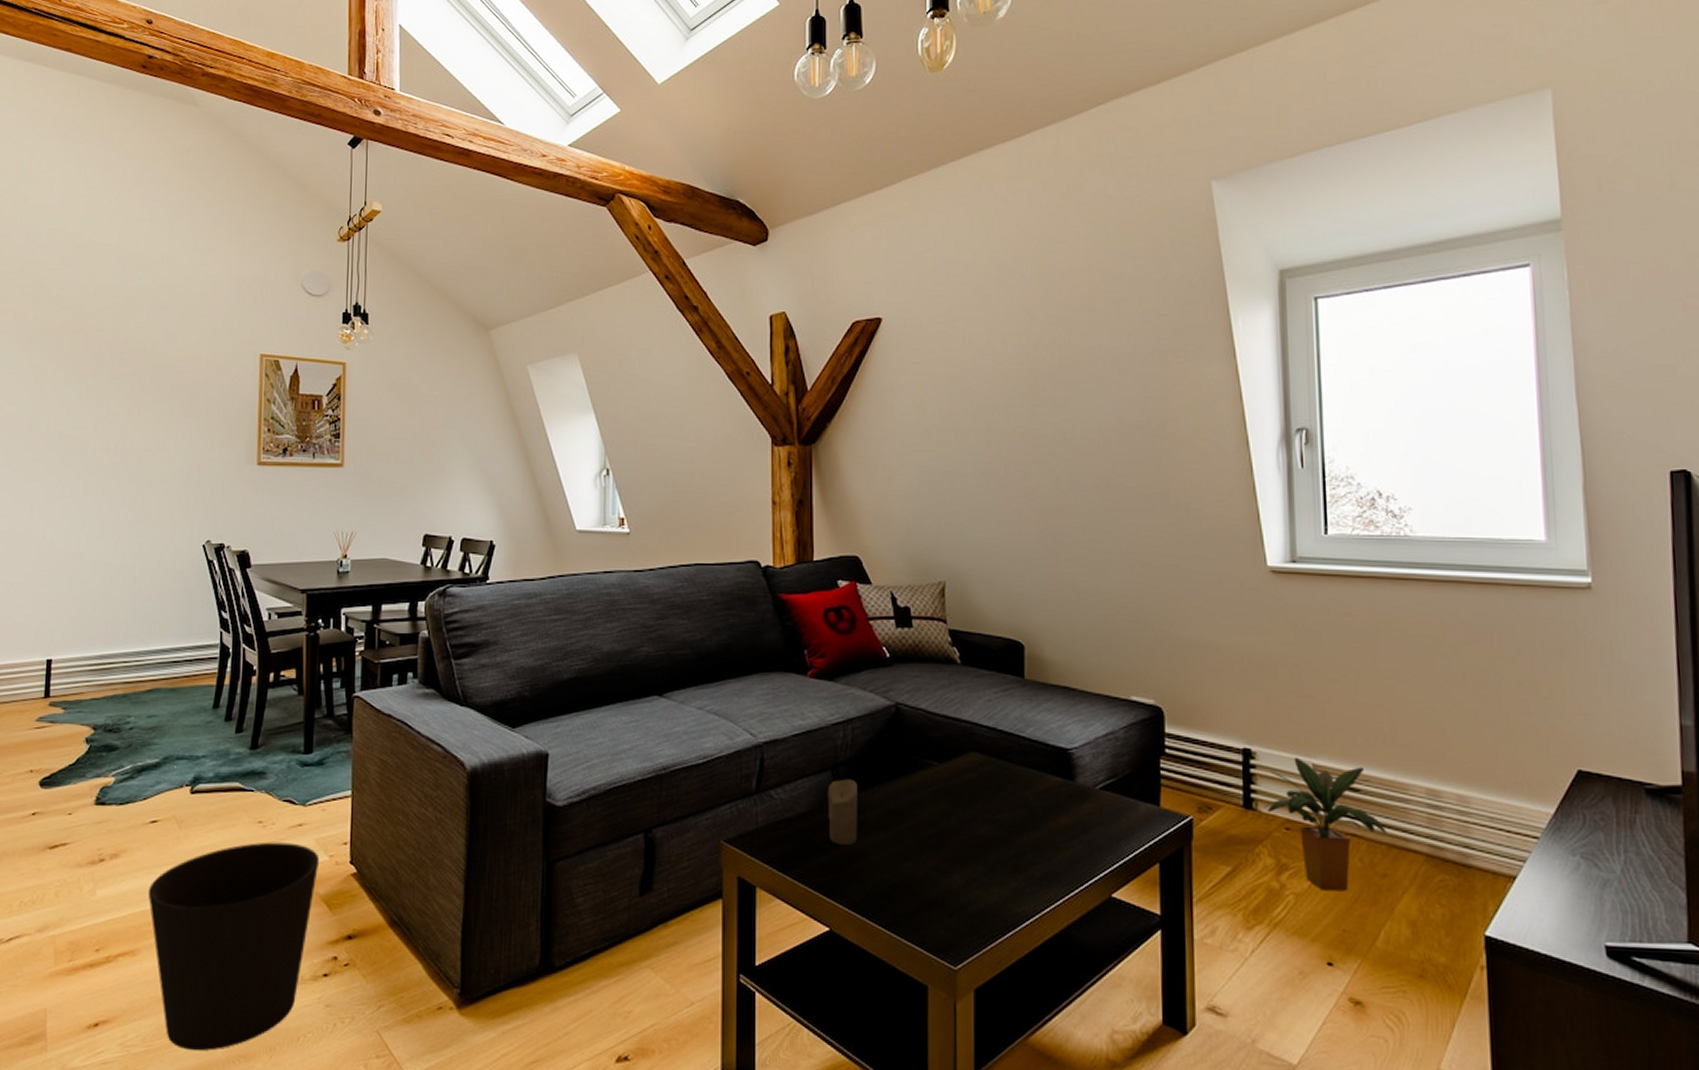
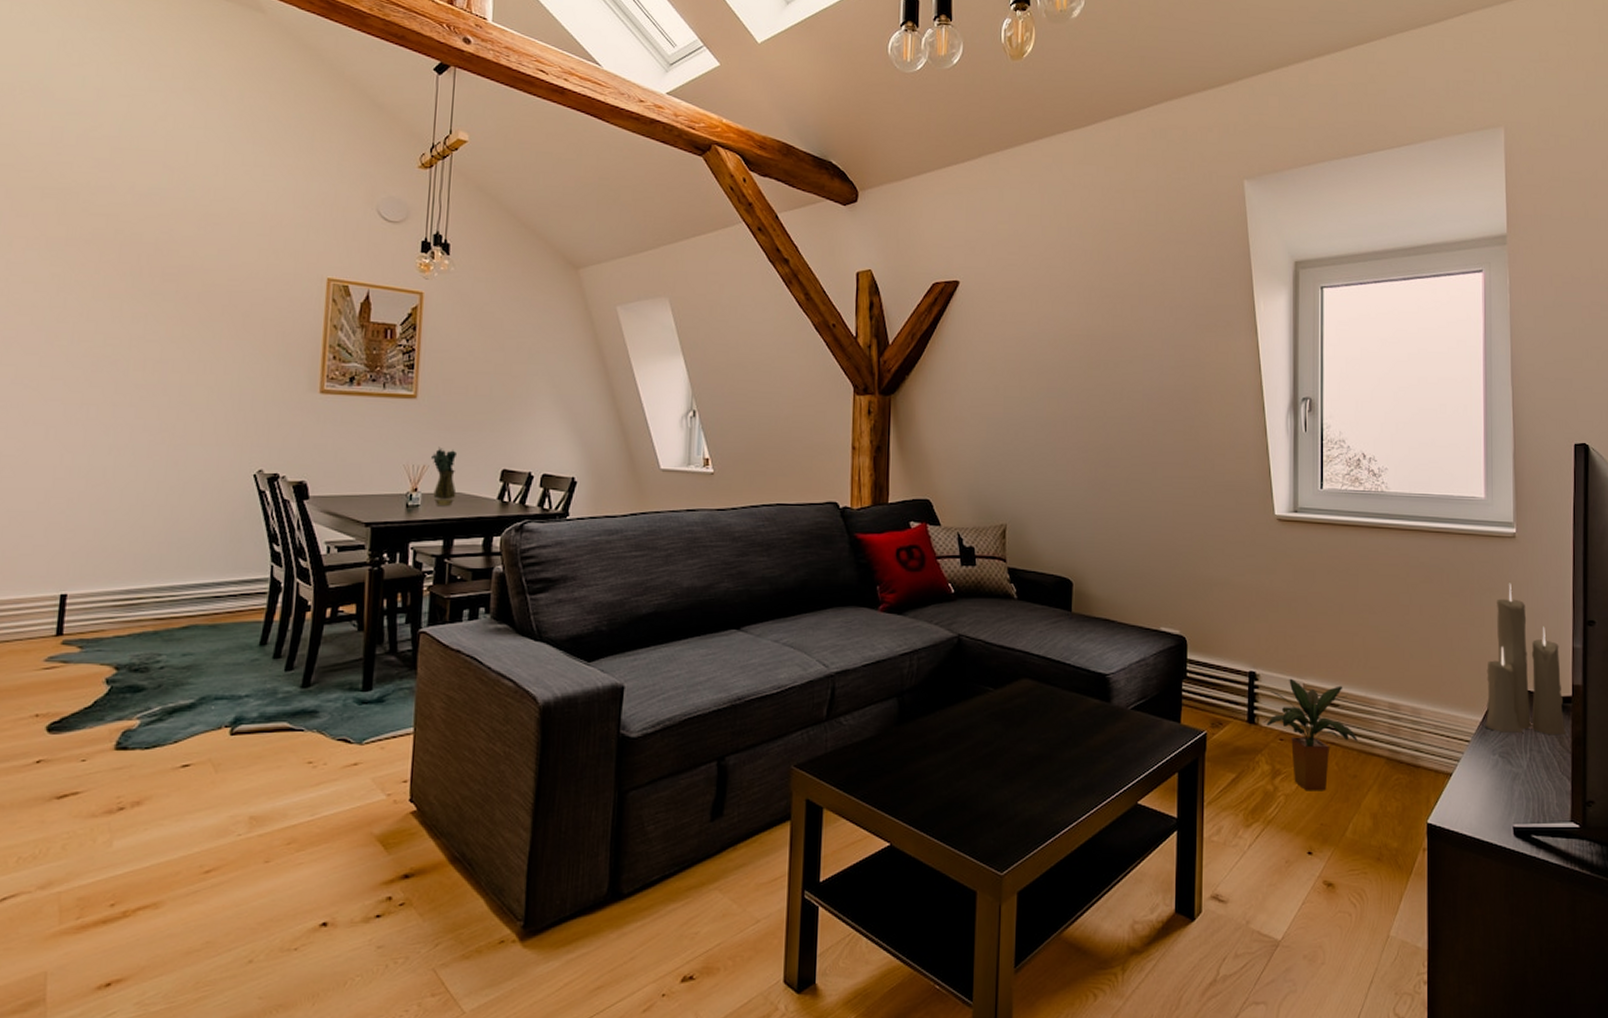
basket: present [147,842,320,1050] -> none [175,782,376,1003]
vase: none [359,513,383,571] -> present [431,446,458,506]
candle: present [828,779,858,845] -> none [893,705,921,766]
candle: none [1558,644,1677,834] -> present [1485,583,1567,736]

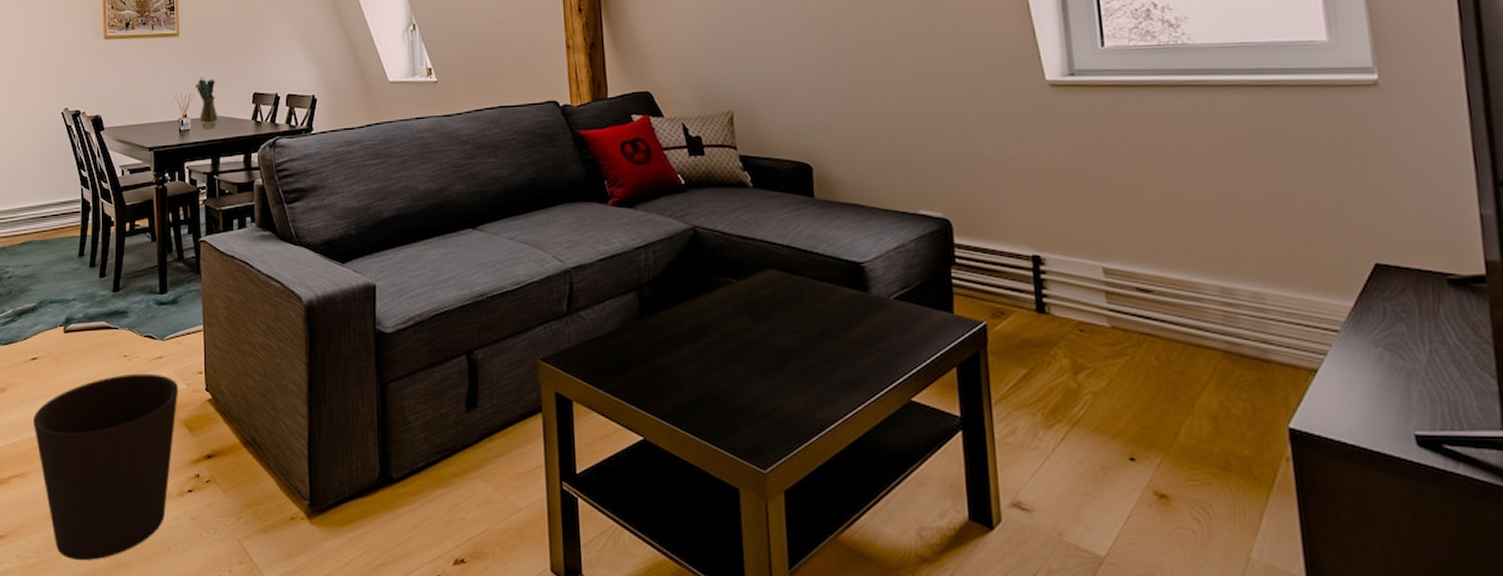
basket: none [175,782,376,1003] -> present [32,373,179,560]
potted plant: present [1264,678,1358,791] -> none [1057,261,1182,389]
candle: present [1485,583,1567,736] -> none [1353,140,1484,323]

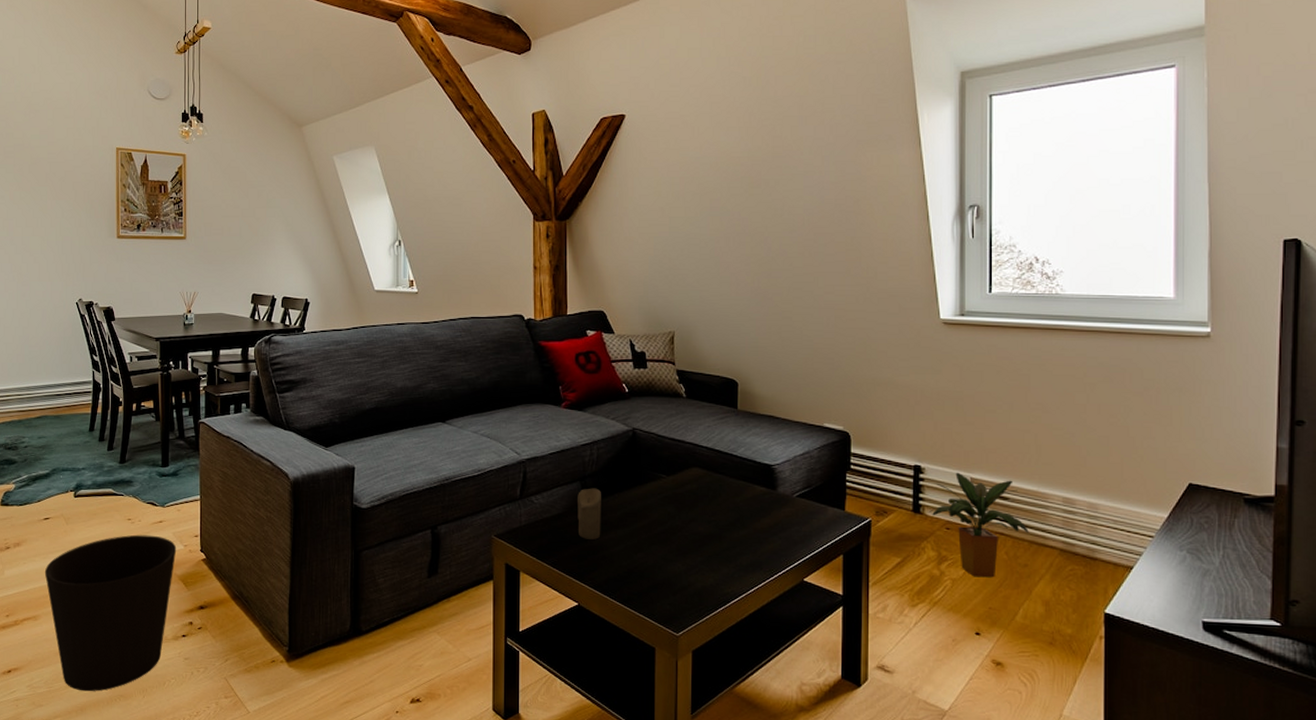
vase: present [195,77,218,129] -> none [200,277,220,323]
candle: none [634,298,665,360] -> present [577,488,601,540]
potted plant: none [1057,261,1182,389] -> present [929,472,1029,578]

